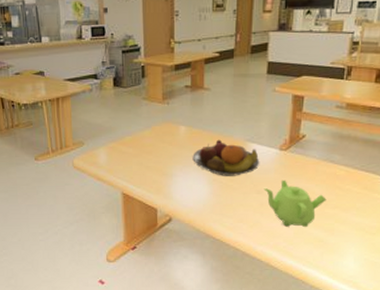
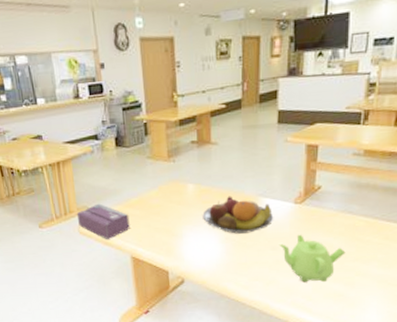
tissue box: none [72,139,123,175] -> present [76,203,130,239]

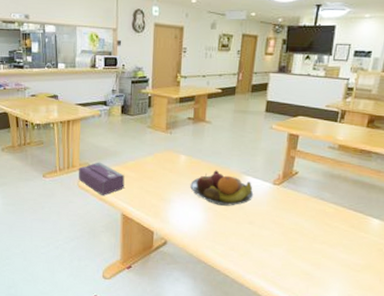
teapot: present [279,234,346,283] -> none [255,212,315,259]

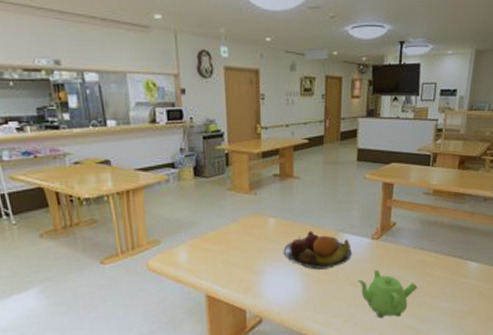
tissue box: present [78,162,125,195] -> none [146,237,206,276]
teapot: none [255,212,315,259] -> present [357,269,418,318]

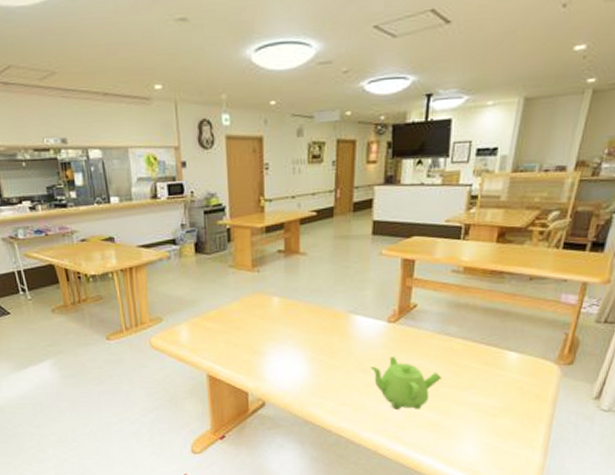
fruit bowl: present [283,231,353,270] -> none [288,311,365,354]

